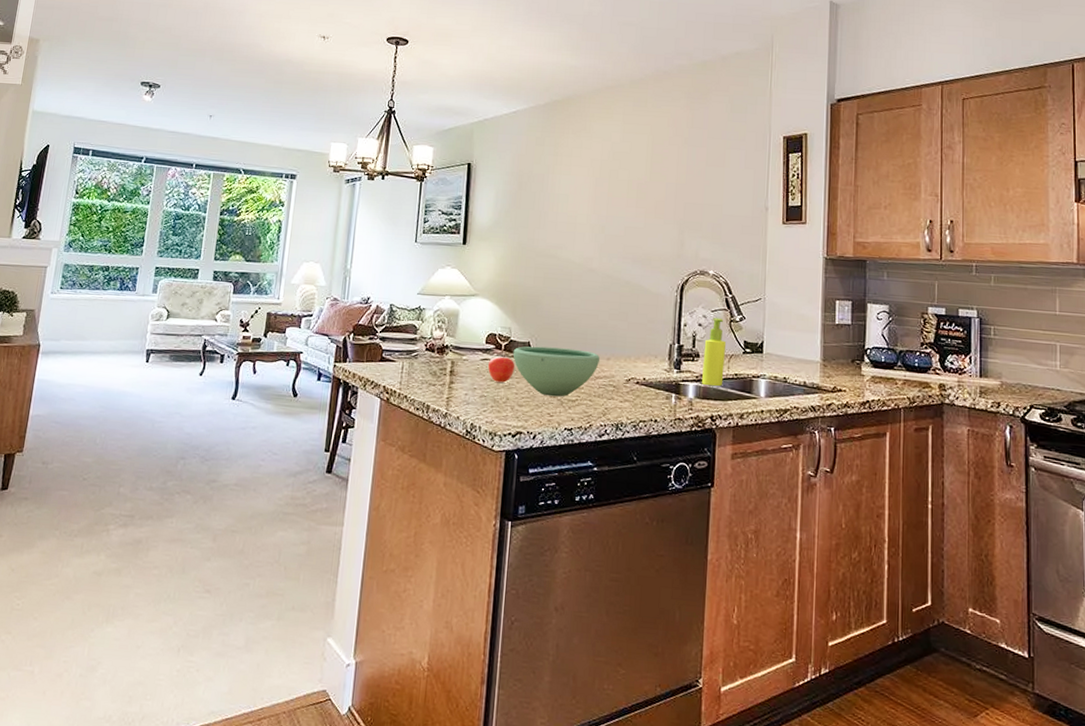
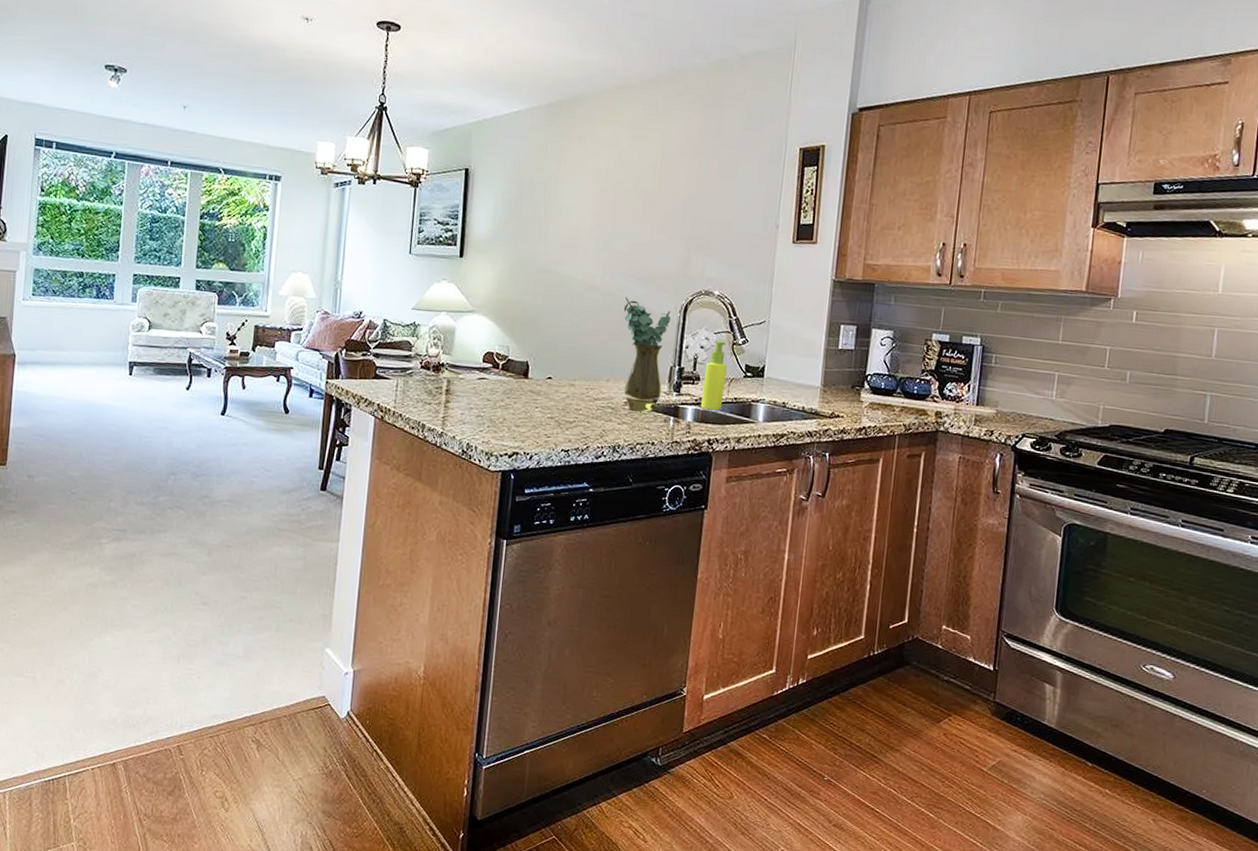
fruit: present [488,354,515,383] -> none [485,374,513,403]
bowl: present [513,346,600,397] -> none [510,365,599,418]
vase: none [621,278,669,390] -> present [623,297,672,413]

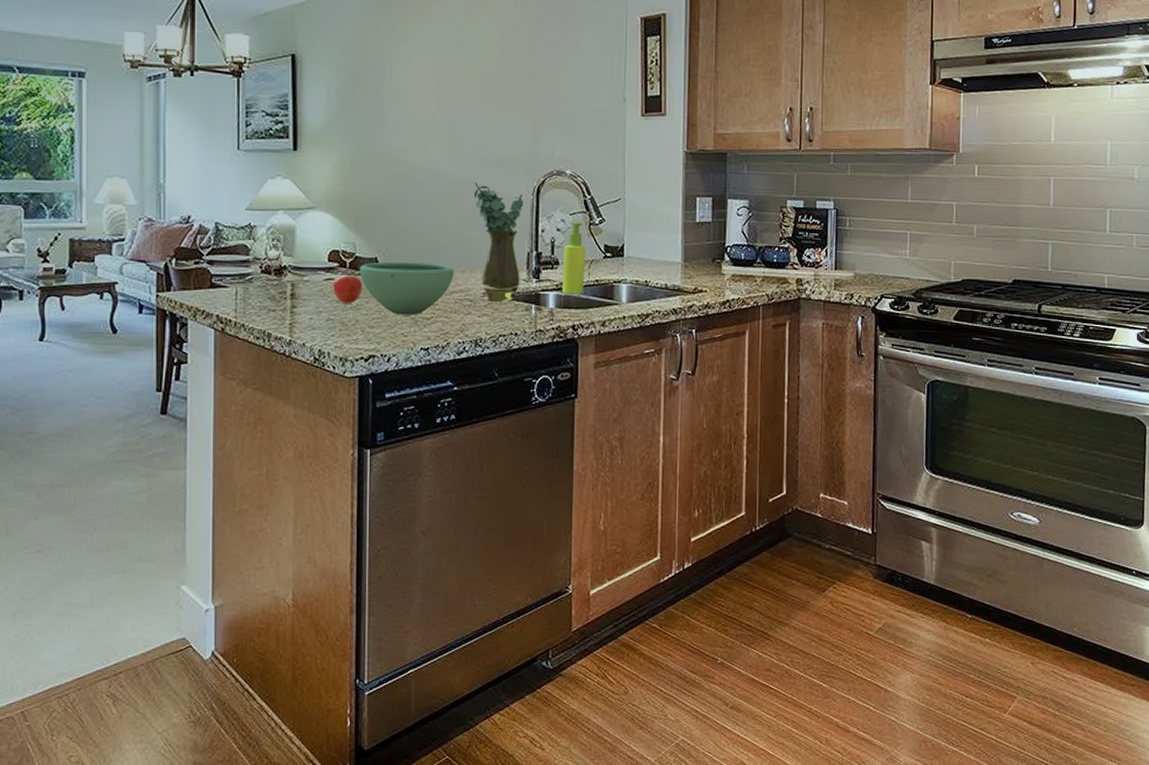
fruit: none [485,374,513,403] -> present [333,273,363,303]
bowl: none [510,365,599,418] -> present [359,262,454,316]

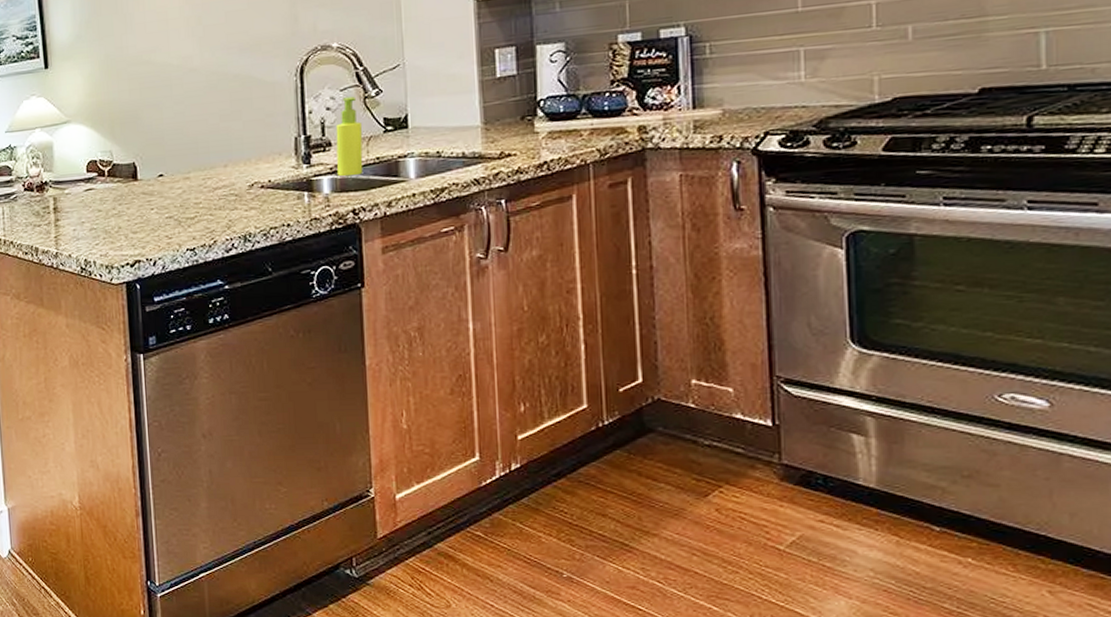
fruit: present [333,273,363,303] -> none [93,181,123,212]
bowl: present [359,262,454,316] -> none [118,161,216,218]
vase: present [473,182,524,302] -> none [230,72,289,194]

